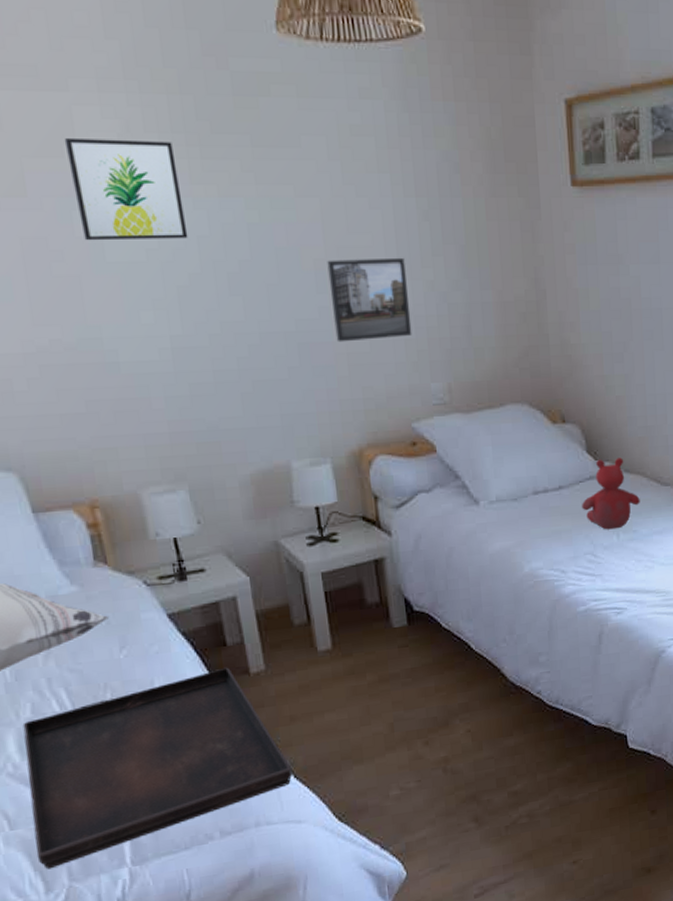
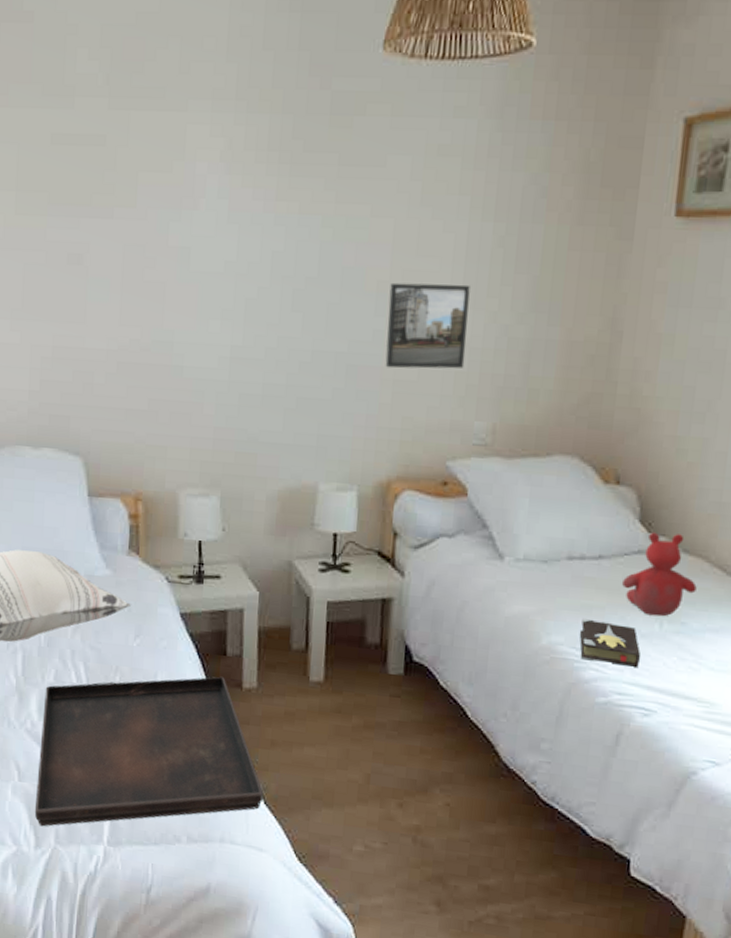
wall art: present [64,139,189,241] -> none [175,155,267,253]
hardback book: none [554,542,606,578] -> present [579,618,640,667]

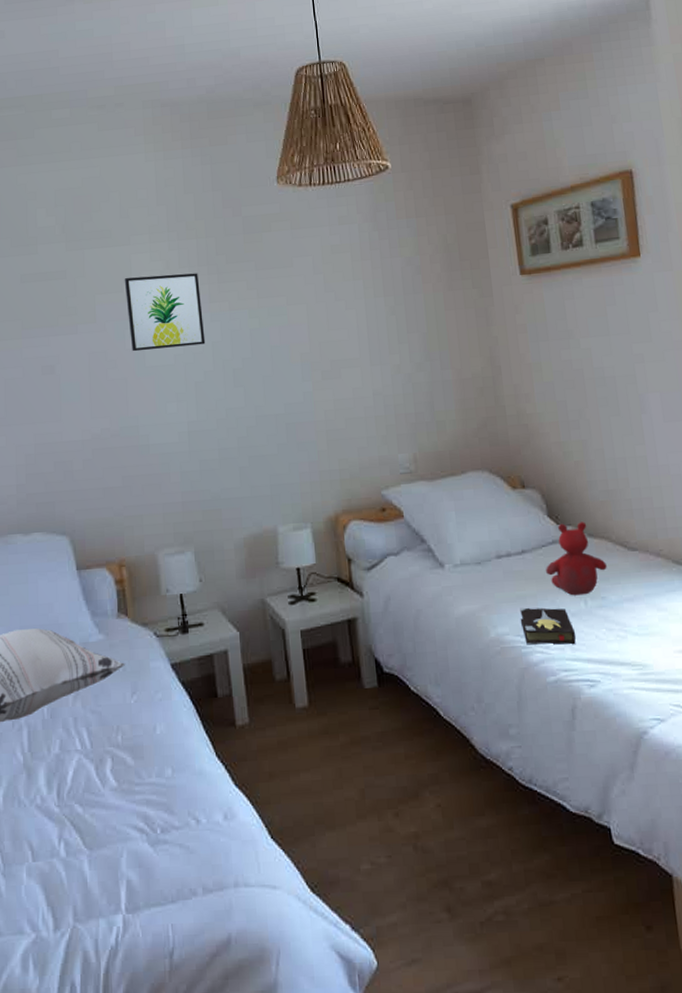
serving tray: present [34,676,264,827] -> none [50,718,270,906]
wall art: none [175,155,267,253] -> present [124,273,206,352]
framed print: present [385,282,470,369] -> none [311,347,382,422]

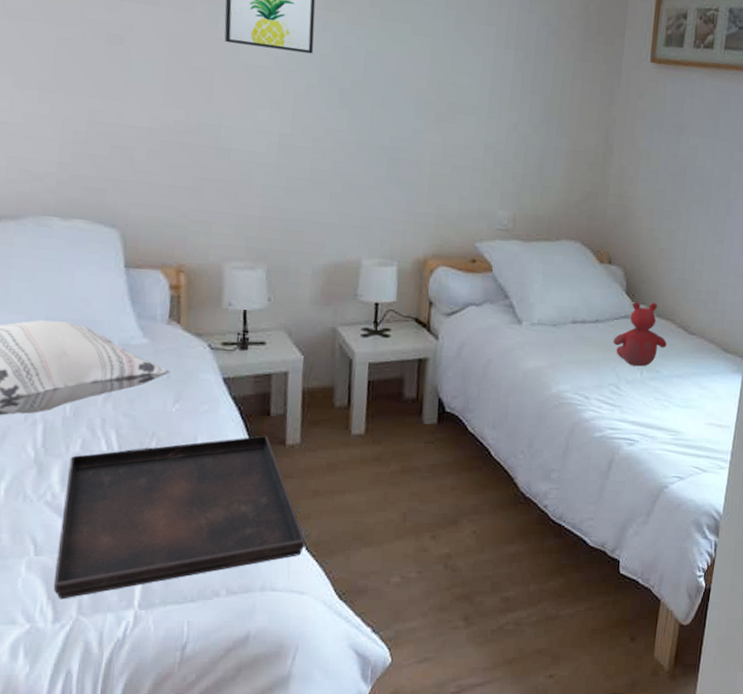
serving tray: none [50,718,270,906] -> present [53,435,306,600]
hardback book: present [520,607,576,645] -> none [581,370,627,407]

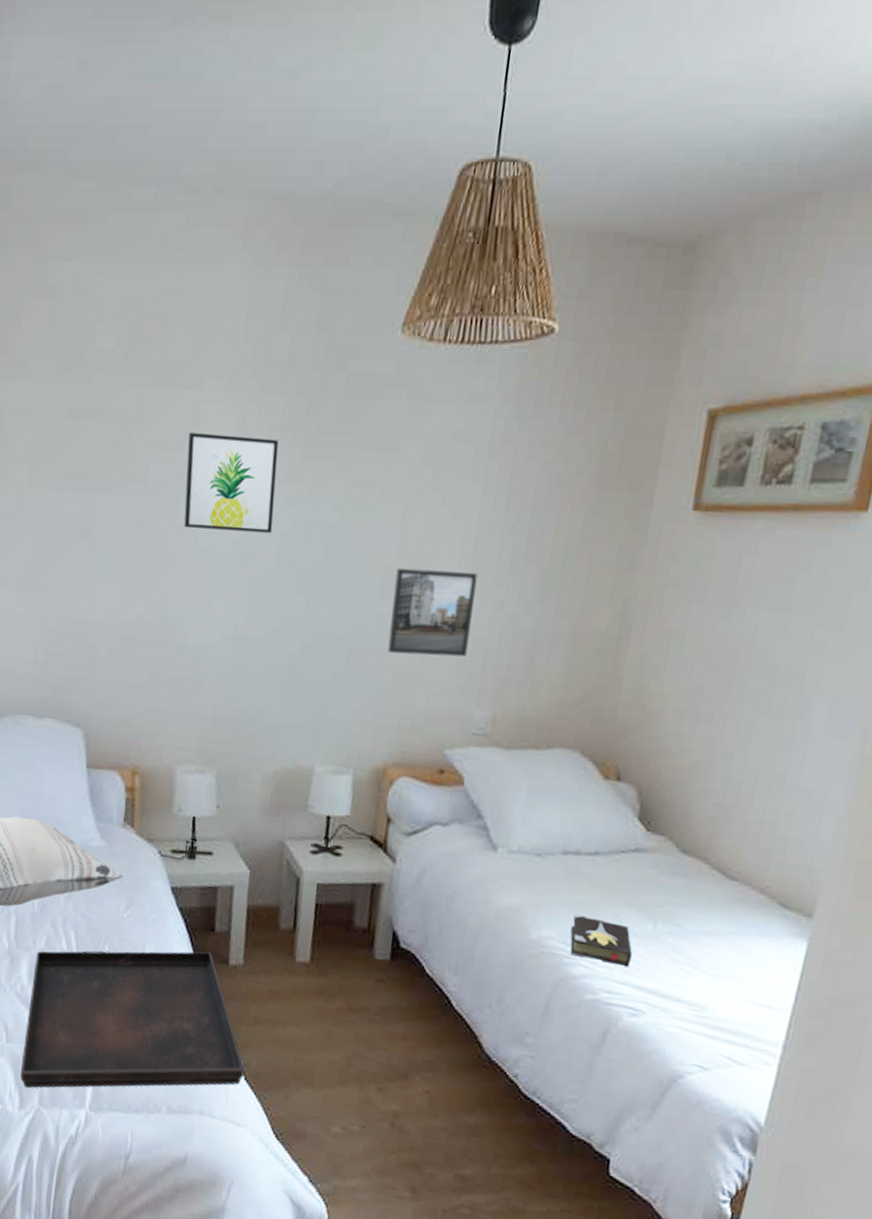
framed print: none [423,91,495,167] -> present [387,567,478,657]
hardback book: none [581,370,627,407] -> present [569,914,632,966]
stuffed bear: present [613,301,667,367] -> none [617,830,694,917]

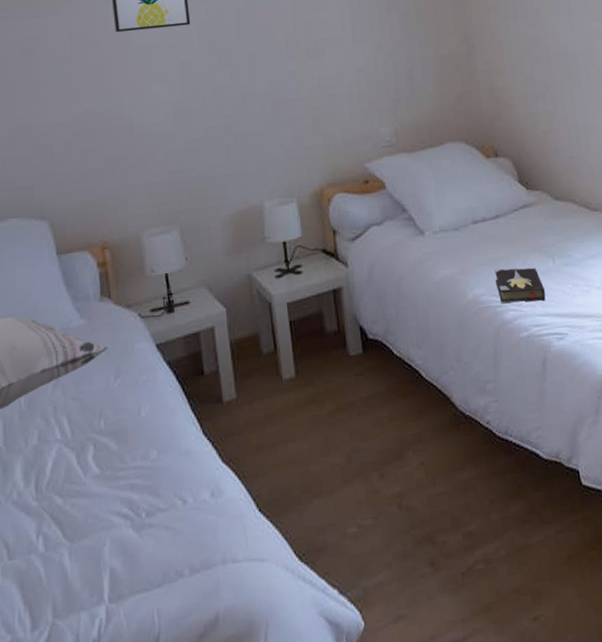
serving tray: present [20,951,245,1088] -> none [28,395,258,604]
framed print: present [387,567,478,657] -> none [296,26,364,99]

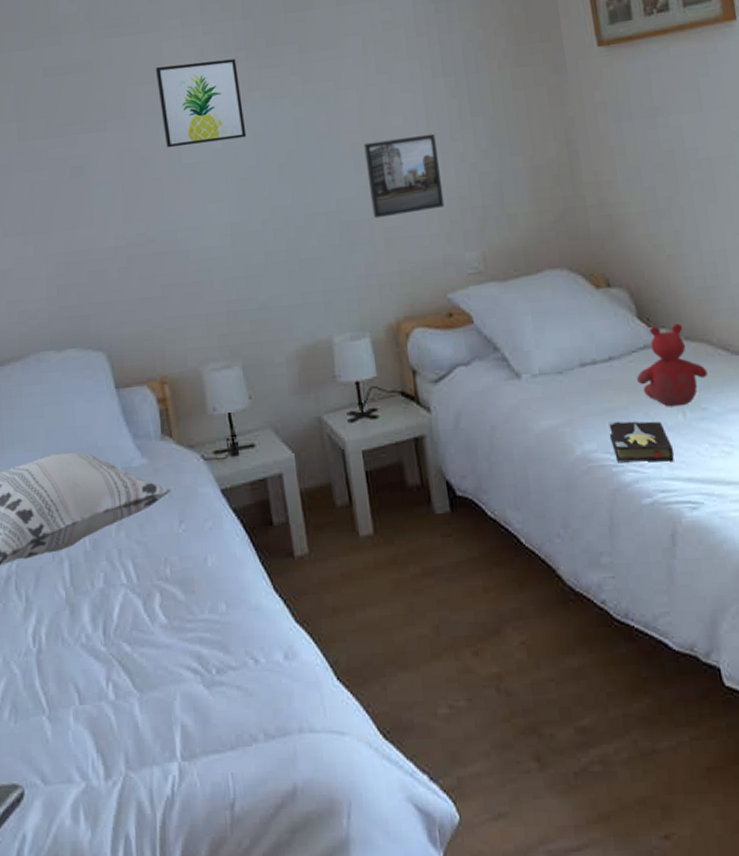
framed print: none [296,26,364,99] -> present [364,133,445,219]
stuffed bear: none [518,186,572,256] -> present [637,323,708,407]

